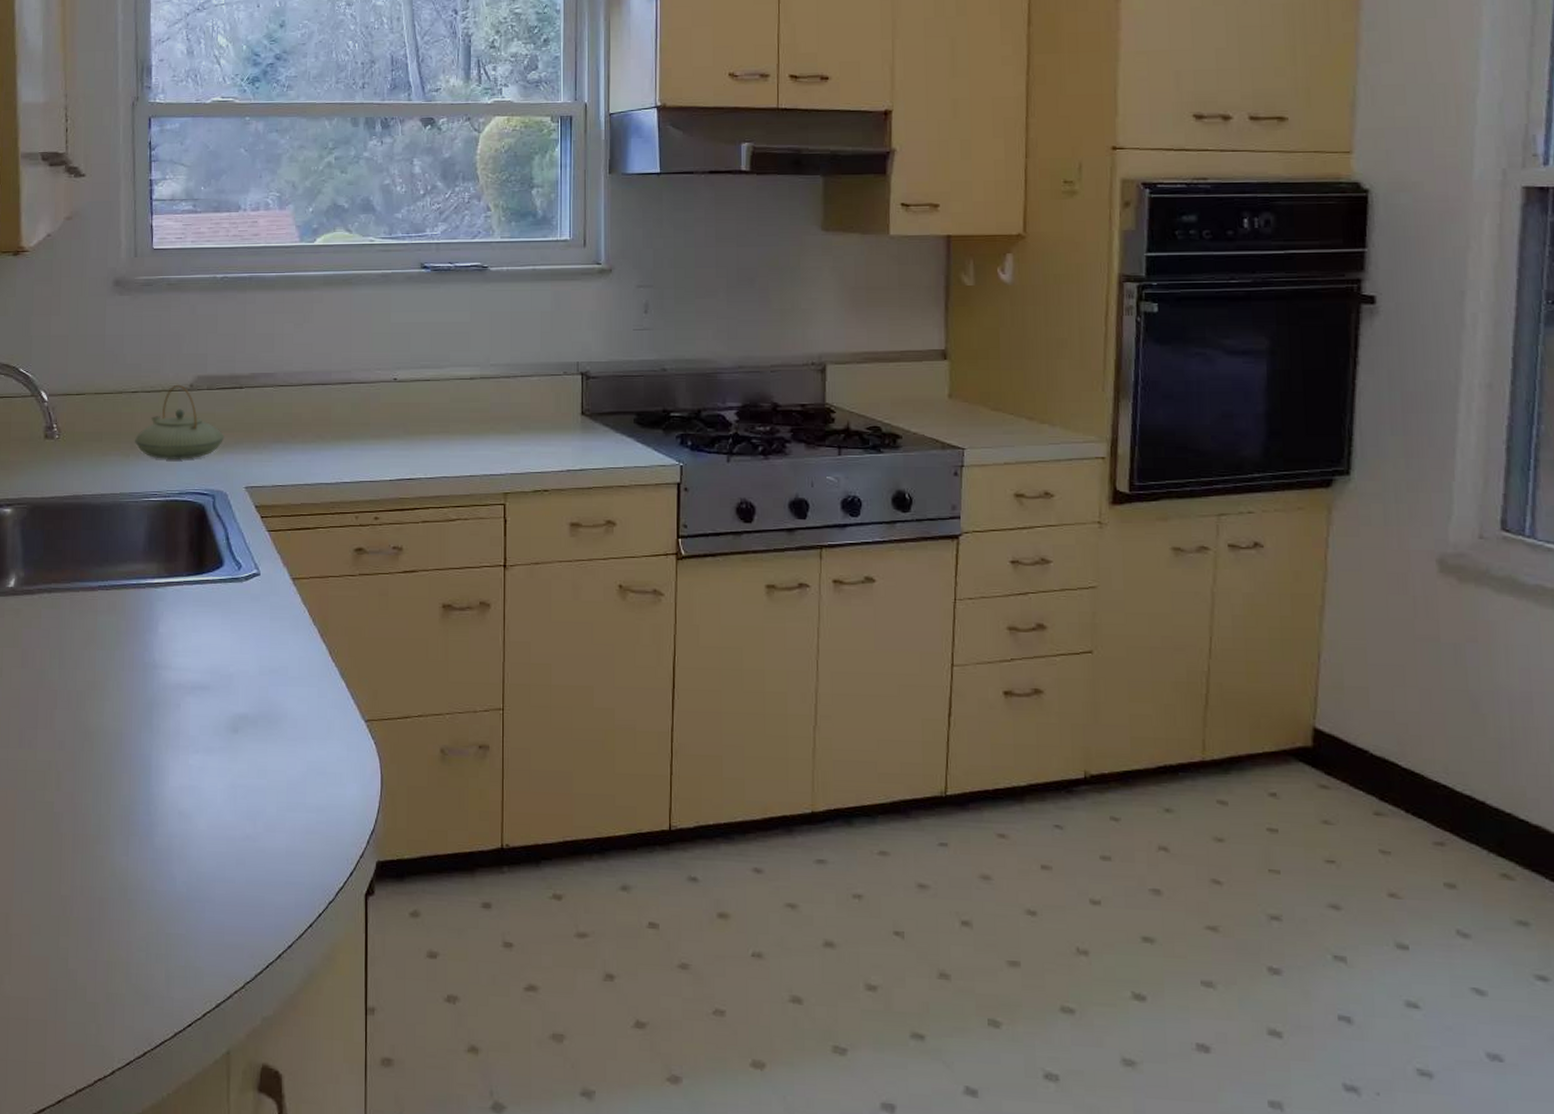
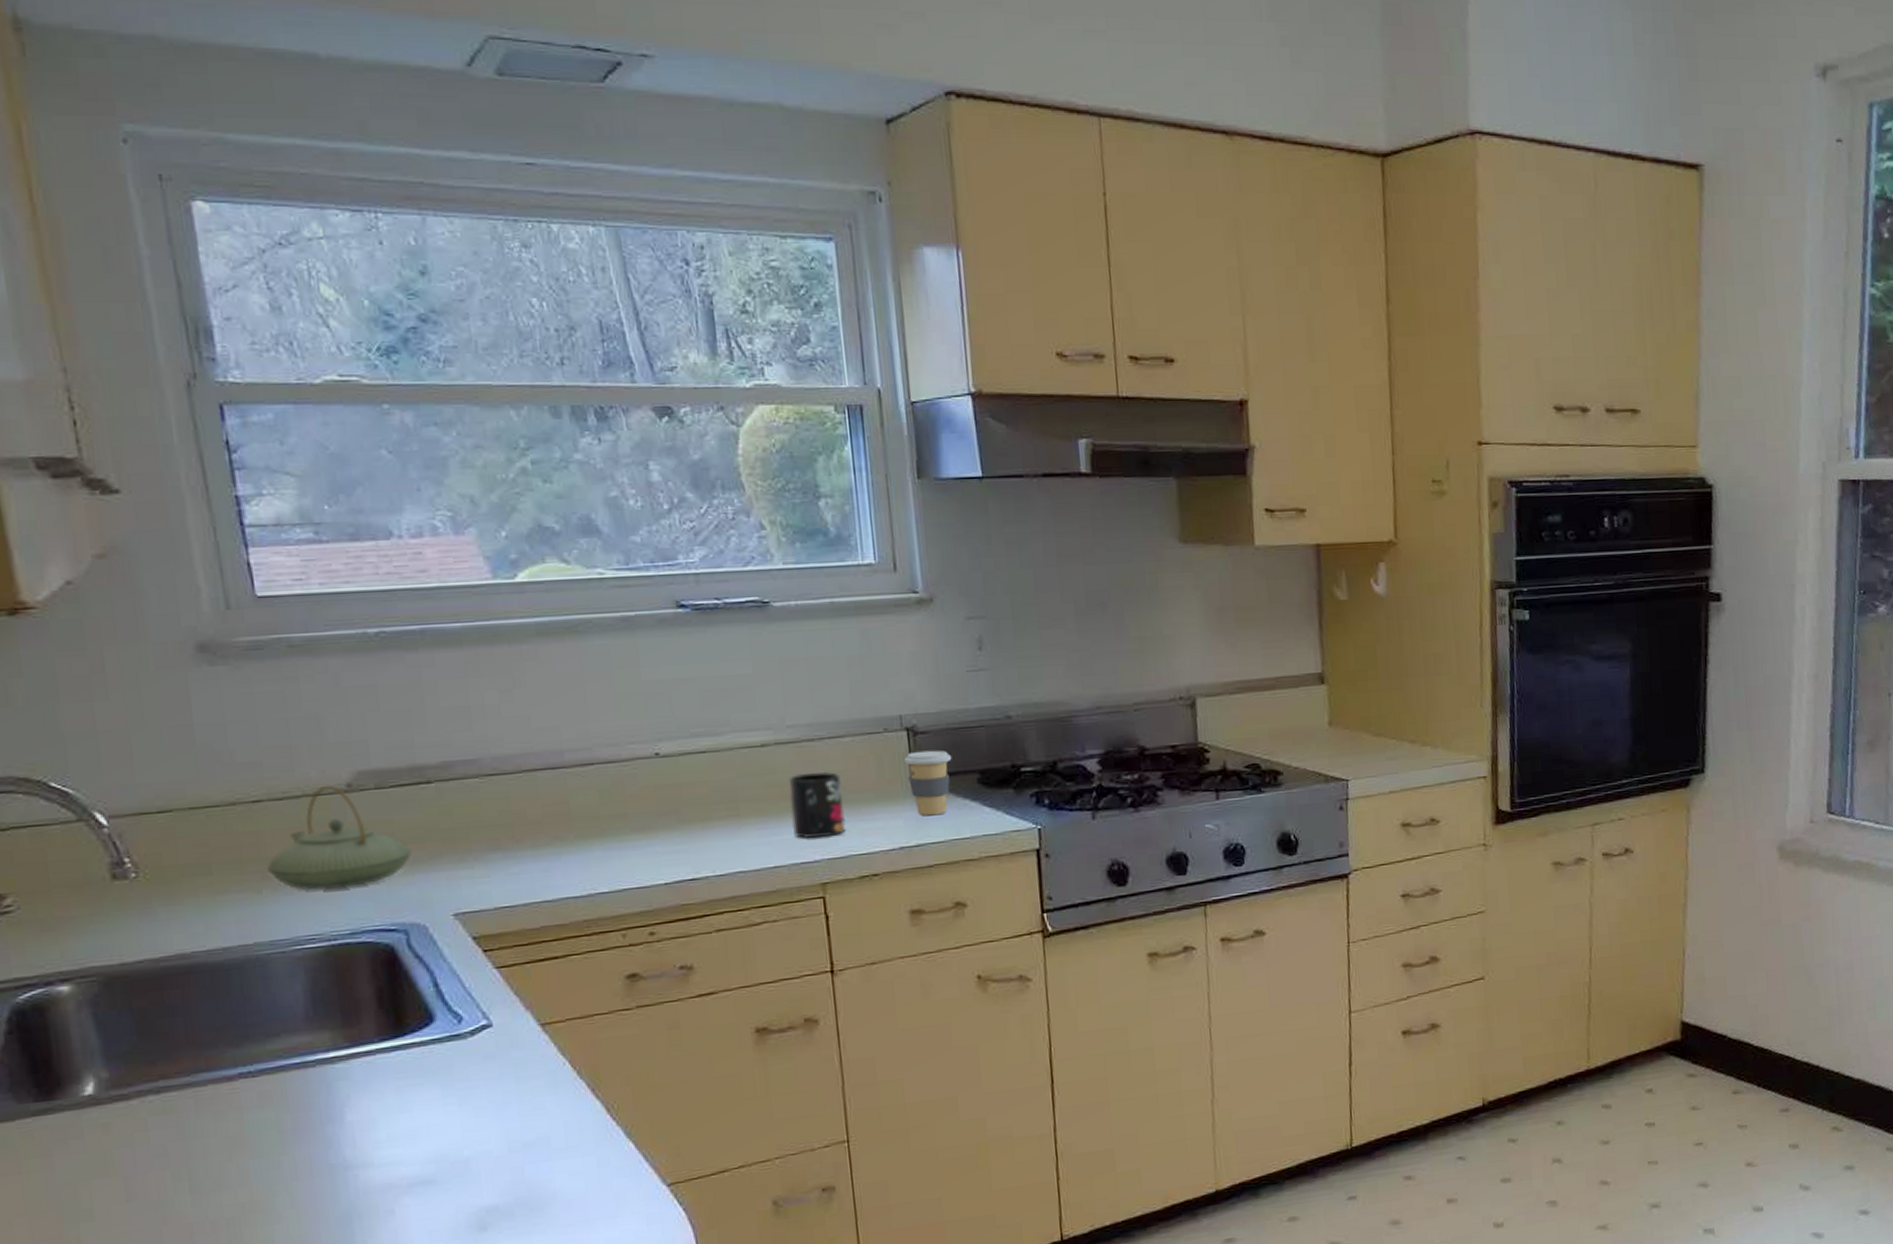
mug: none [486,402,527,456] -> present [788,771,846,839]
coffee cup: none [577,392,615,446] -> present [903,750,952,816]

